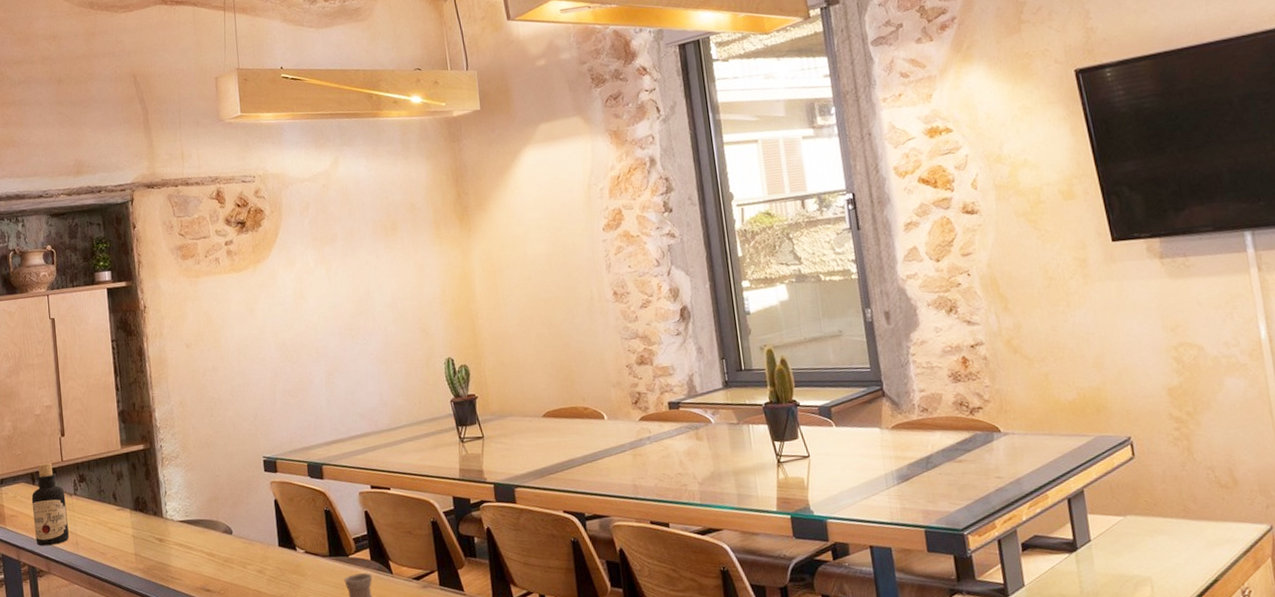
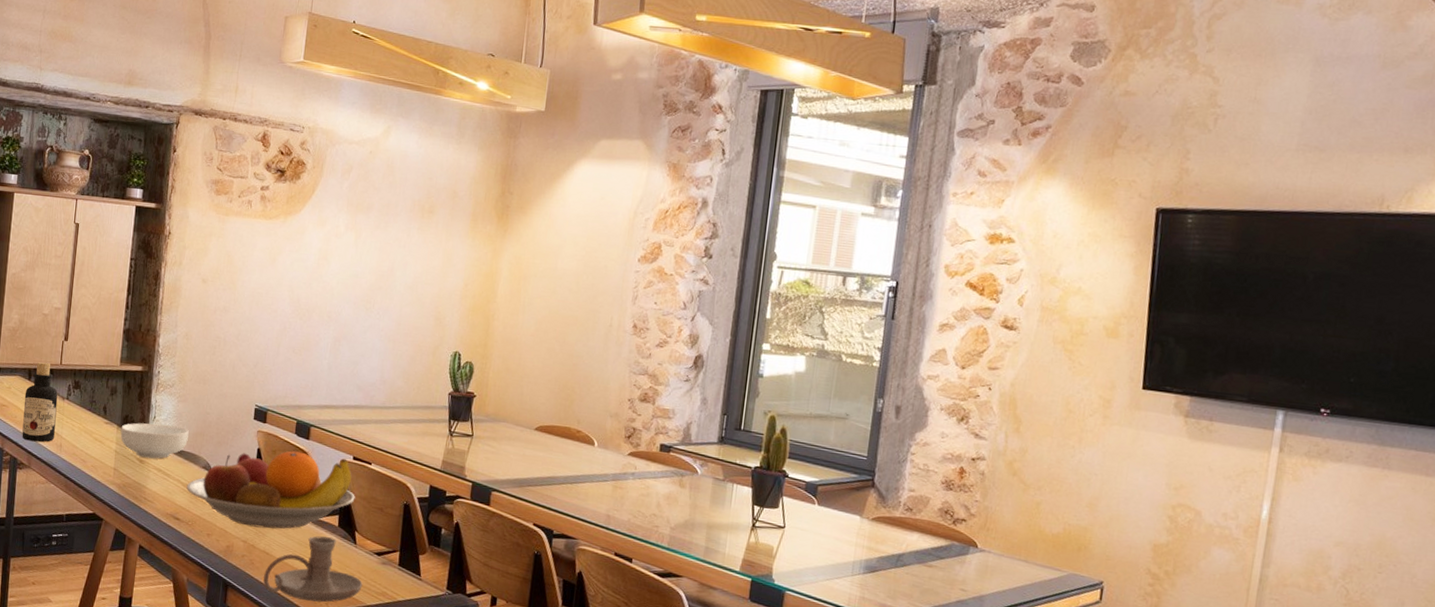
cereal bowl: none [134,496,203,536] -> present [120,423,189,459]
fruit bowl: none [211,490,382,581] -> present [186,451,355,529]

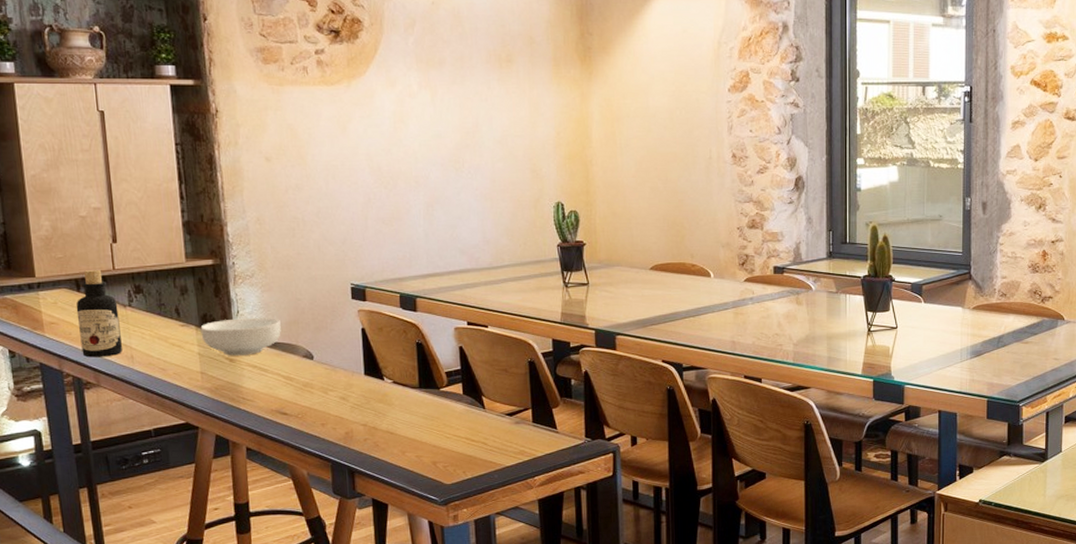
fruit bowl: present [186,451,355,529] -> none [289,325,476,409]
candle holder: present [263,536,363,603] -> none [392,406,498,473]

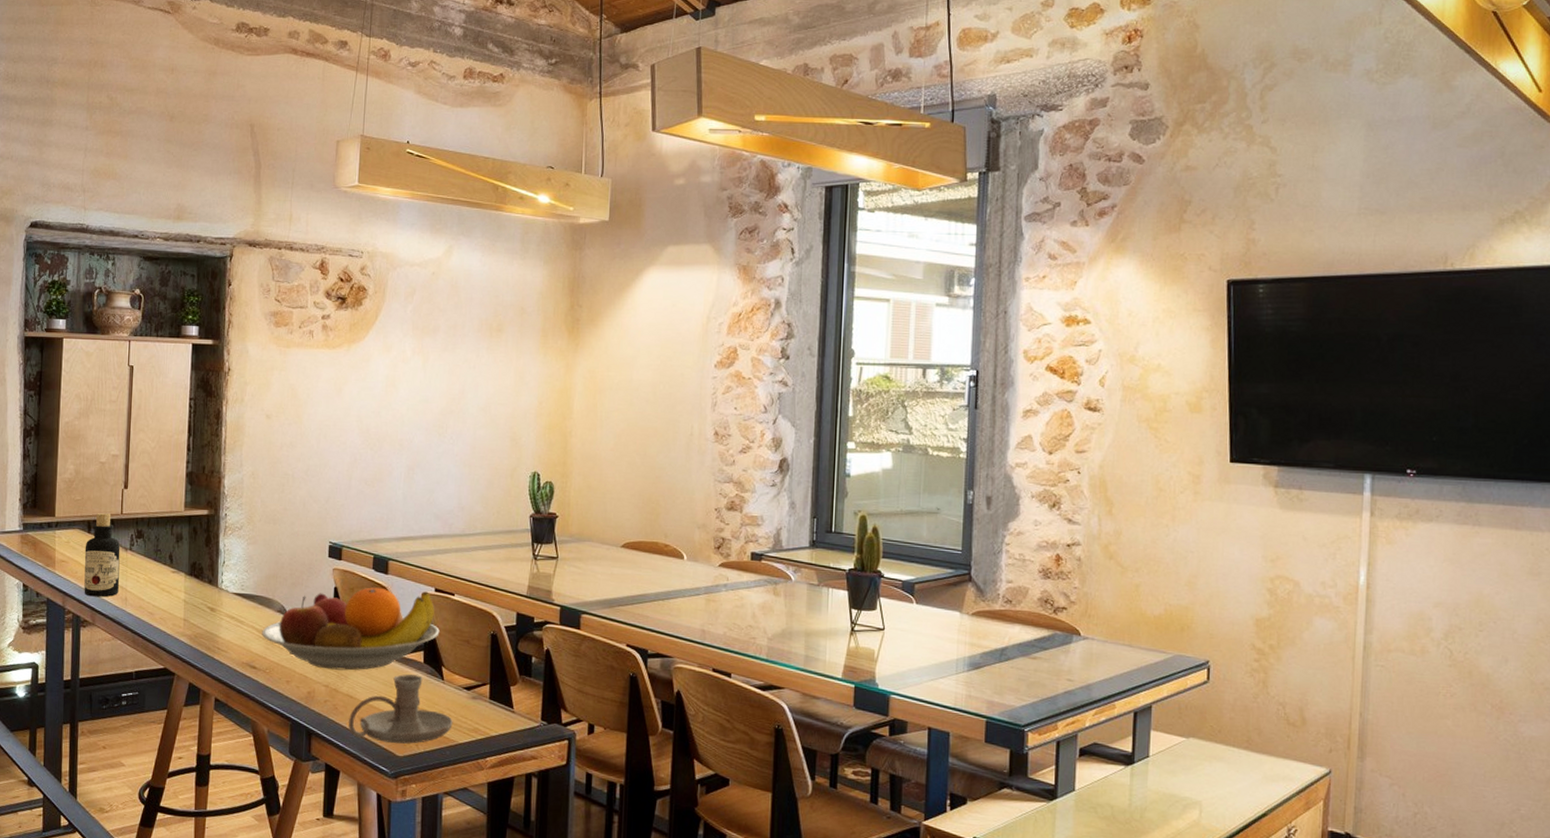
cereal bowl: present [200,318,281,356] -> none [188,568,261,606]
fruit bowl: none [289,325,476,409] -> present [262,587,440,671]
candle holder: none [392,406,498,473] -> present [349,674,453,744]

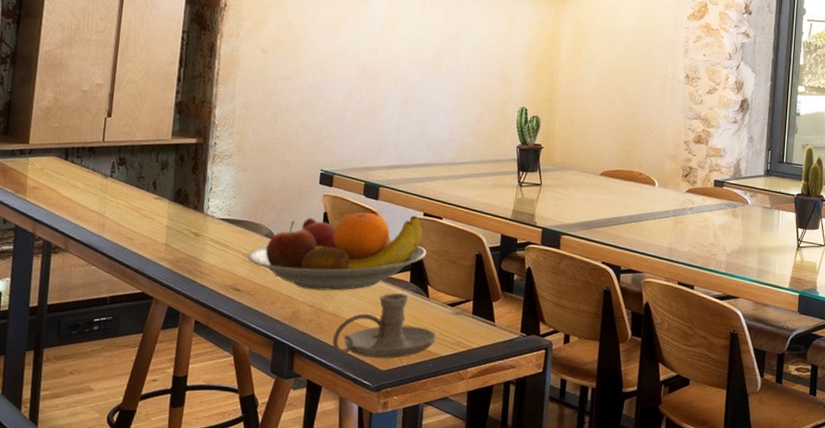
bottle: present [84,512,120,598] -> none [57,140,100,224]

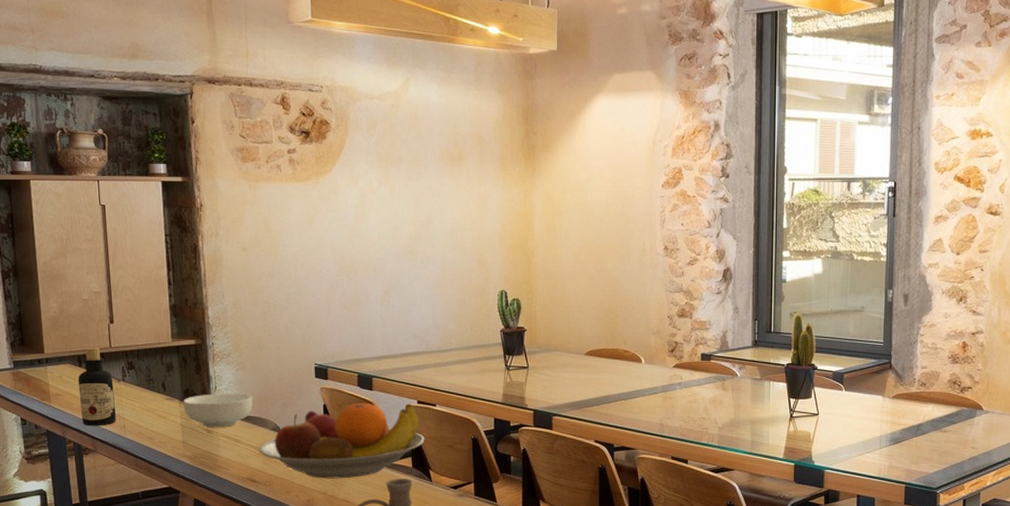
bottle: none [57,140,100,224] -> present [78,347,116,426]
cereal bowl: none [172,195,249,231] -> present [183,394,253,427]

